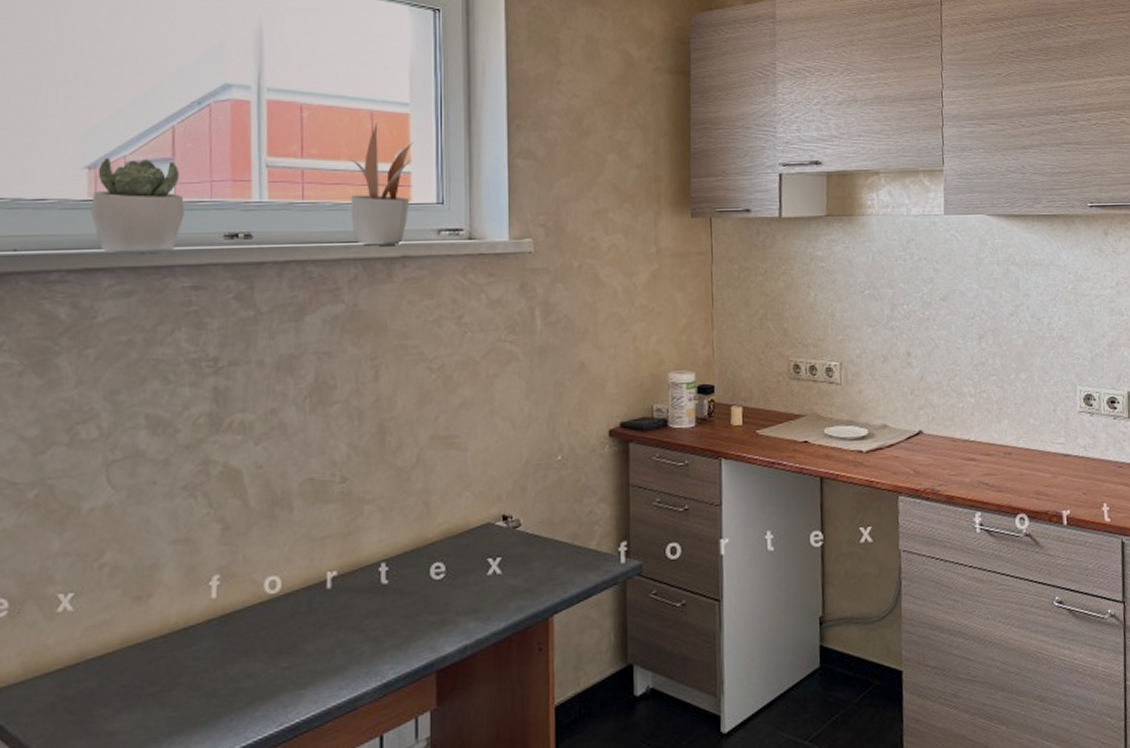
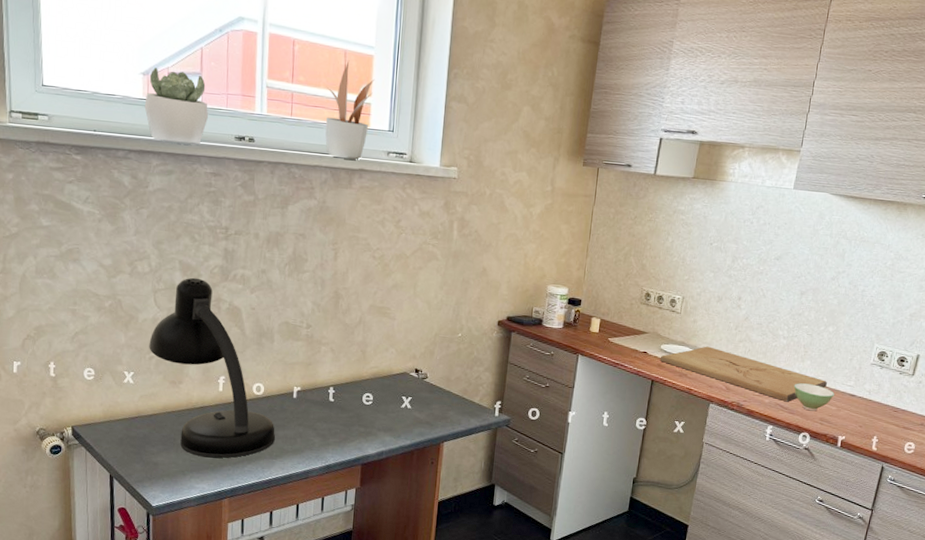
desk lamp: none [98,435,302,708] -> present [149,277,275,458]
cutting board: none [825,421,1035,478] -> present [659,346,828,402]
bowl: none [995,449,1045,484] -> present [793,383,835,412]

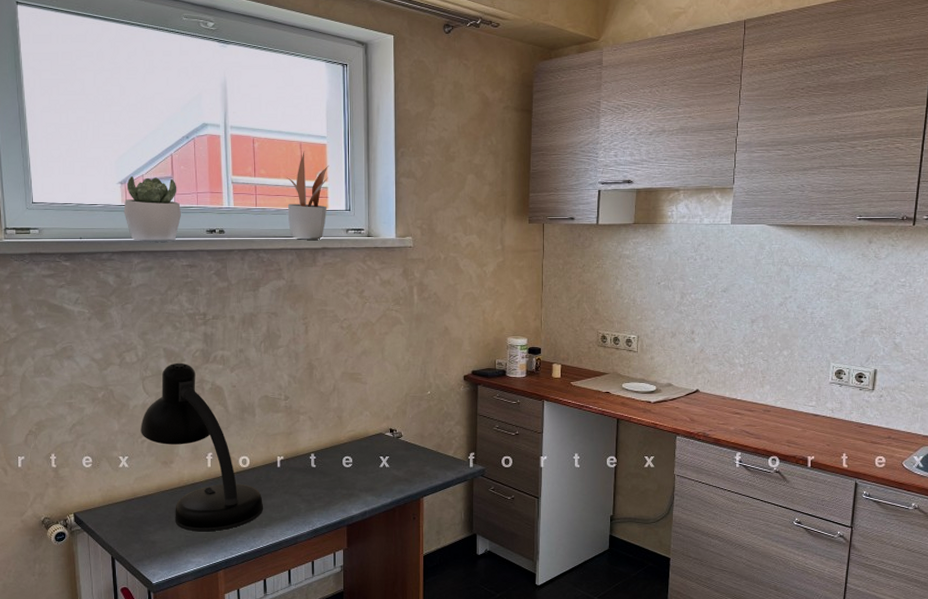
cutting board: present [659,346,828,402] -> none [622,381,790,428]
bowl: present [793,383,835,412] -> none [756,408,798,434]

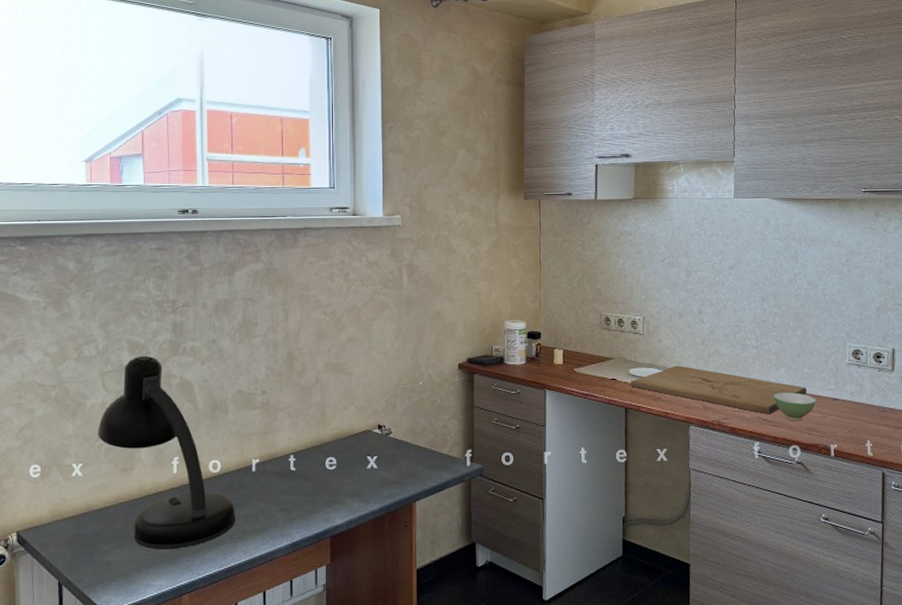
succulent plant: present [123,176,181,242] -> none [88,154,151,224]
potted plant: present [287,151,329,240] -> none [267,126,312,220]
cutting board: none [622,381,790,428] -> present [630,365,808,415]
bowl: none [756,408,798,434] -> present [773,392,817,421]

